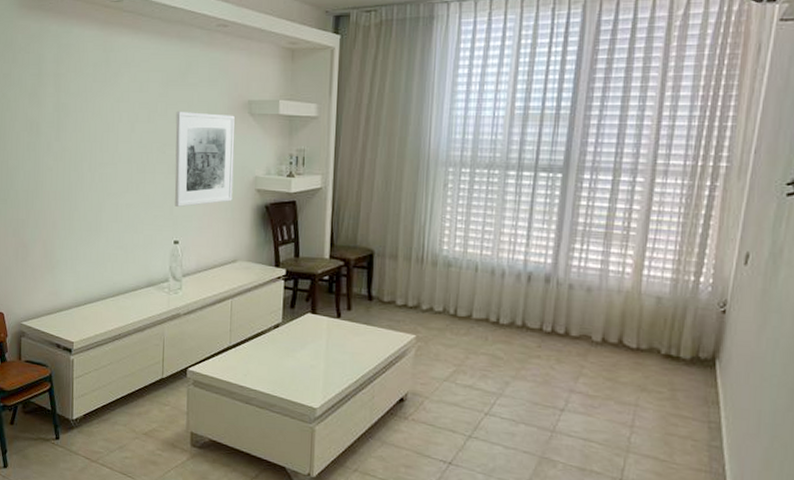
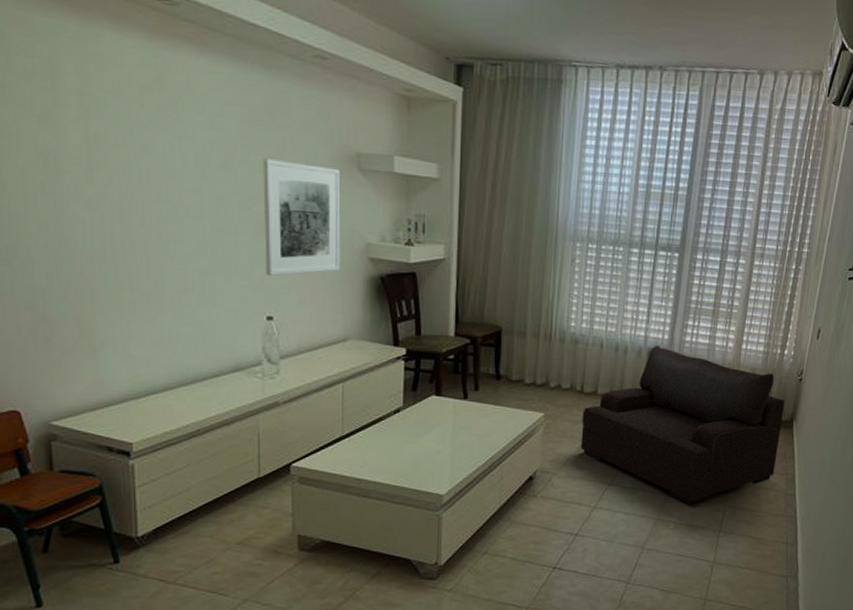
armchair: none [454,269,704,446] -> present [580,345,785,505]

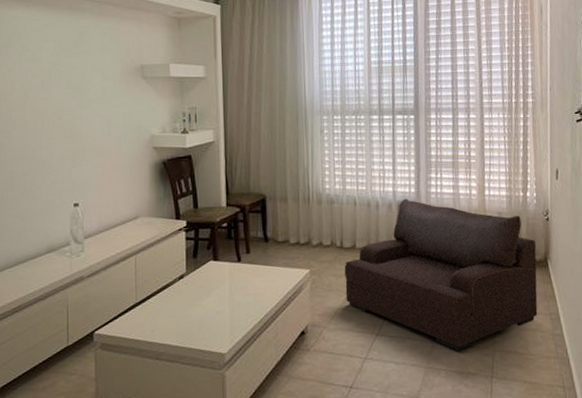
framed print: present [263,157,341,276] -> none [70,77,131,170]

